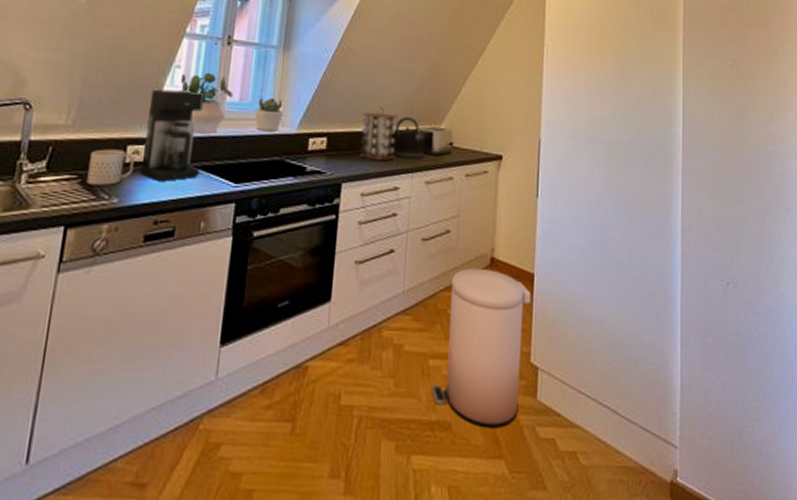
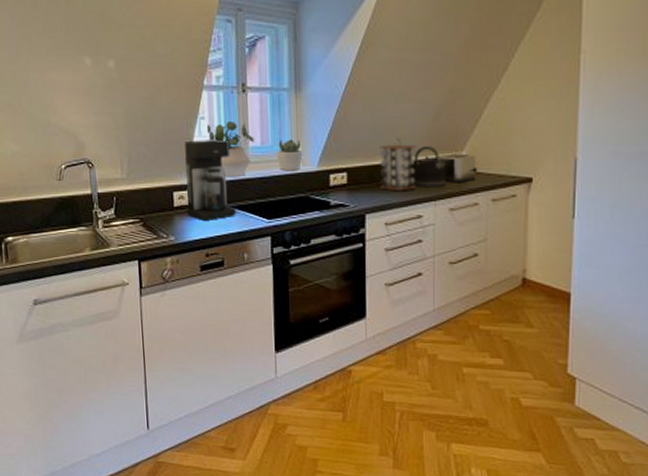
mug: present [87,149,135,185] -> none [146,196,182,226]
pedal bin: present [430,268,531,428] -> none [466,288,567,427]

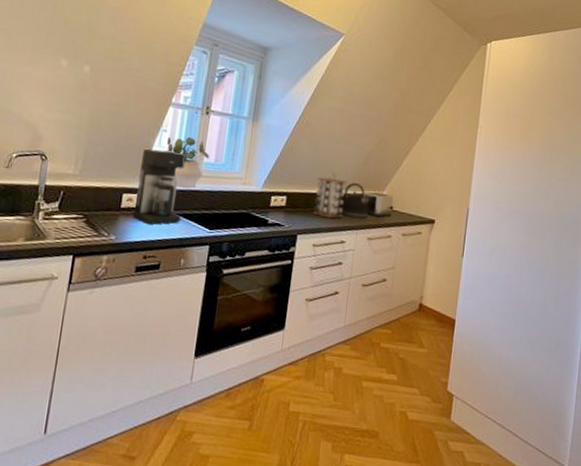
succulent plant: present [277,139,303,171] -> none [227,160,251,189]

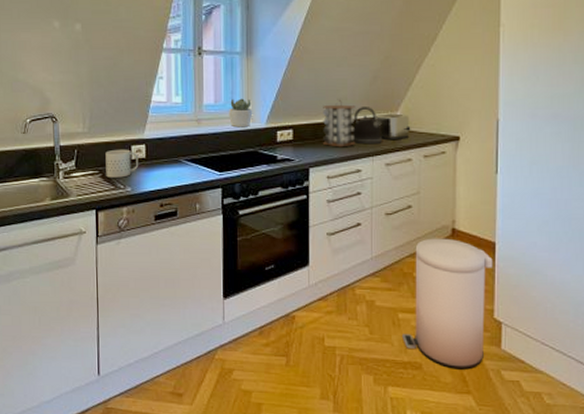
mug: none [90,195,129,225] -> present [105,149,139,178]
coffee maker: present [133,148,186,225] -> none [143,98,189,173]
potted plant: present [166,136,210,188] -> none [164,80,209,133]
succulent plant: none [227,160,251,189] -> present [229,98,253,128]
pedal bin: none [362,311,452,440] -> present [401,238,493,370]

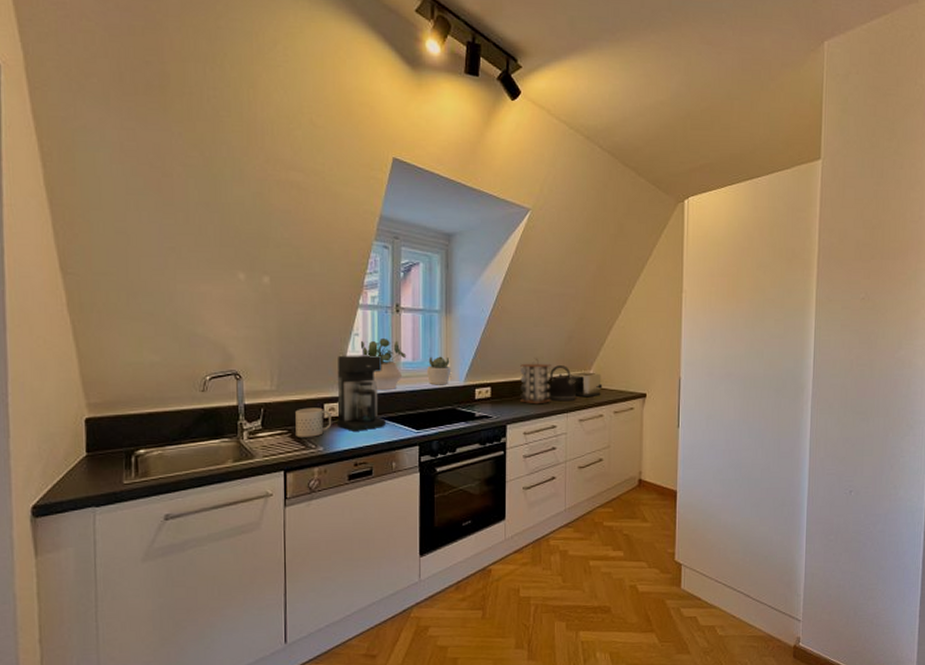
coffee maker: none [143,98,189,173] -> present [337,355,386,431]
potted plant: none [164,80,209,133] -> present [360,337,407,391]
pedal bin: present [401,238,493,370] -> none [592,488,674,610]

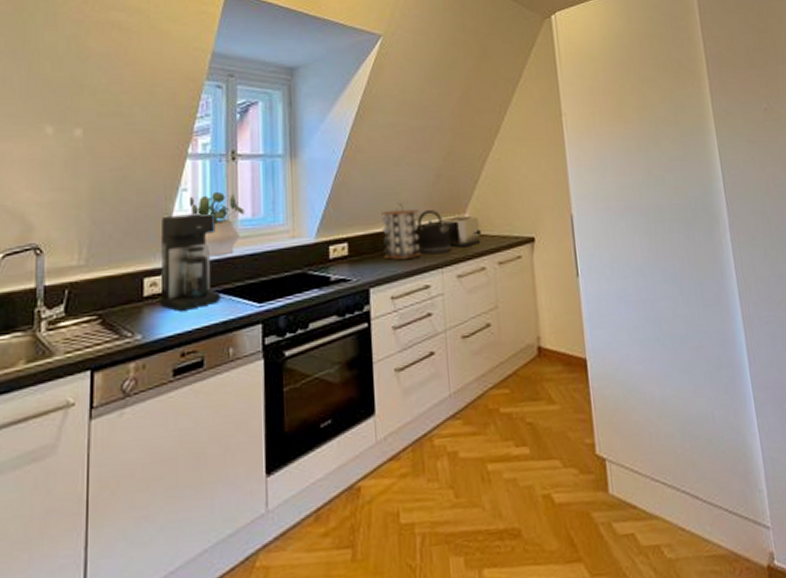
mug: present [295,407,332,437] -> none [107,283,153,324]
succulent plant: present [427,356,451,385] -> none [270,209,300,245]

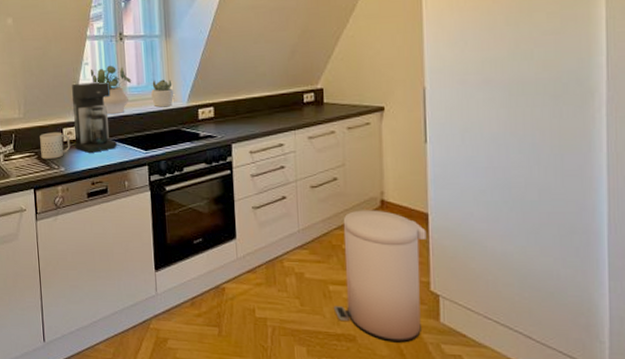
mug: none [107,283,153,324] -> present [40,132,71,159]
succulent plant: none [270,209,300,245] -> present [151,79,174,108]
spice rack: present [381,203,422,261] -> none [242,75,277,123]
kettle: present [417,210,451,255] -> none [273,81,303,119]
toaster: present [441,216,482,248] -> none [295,87,333,114]
pedal bin: none [493,359,591,531] -> present [333,210,427,343]

